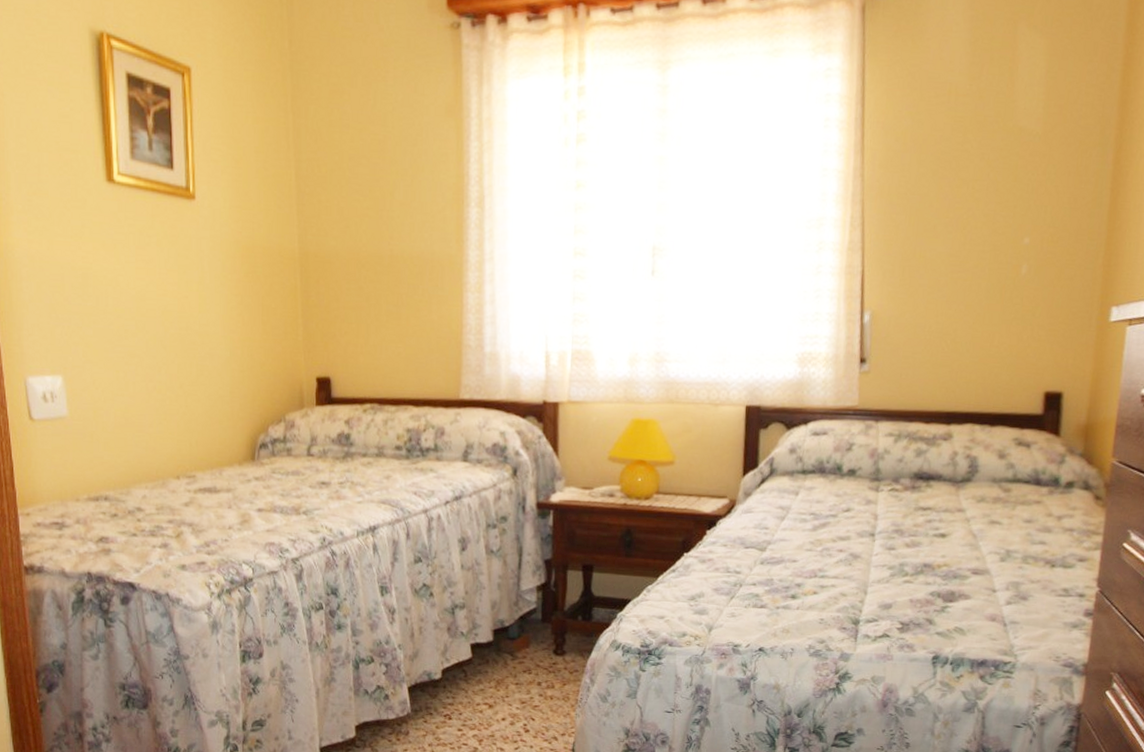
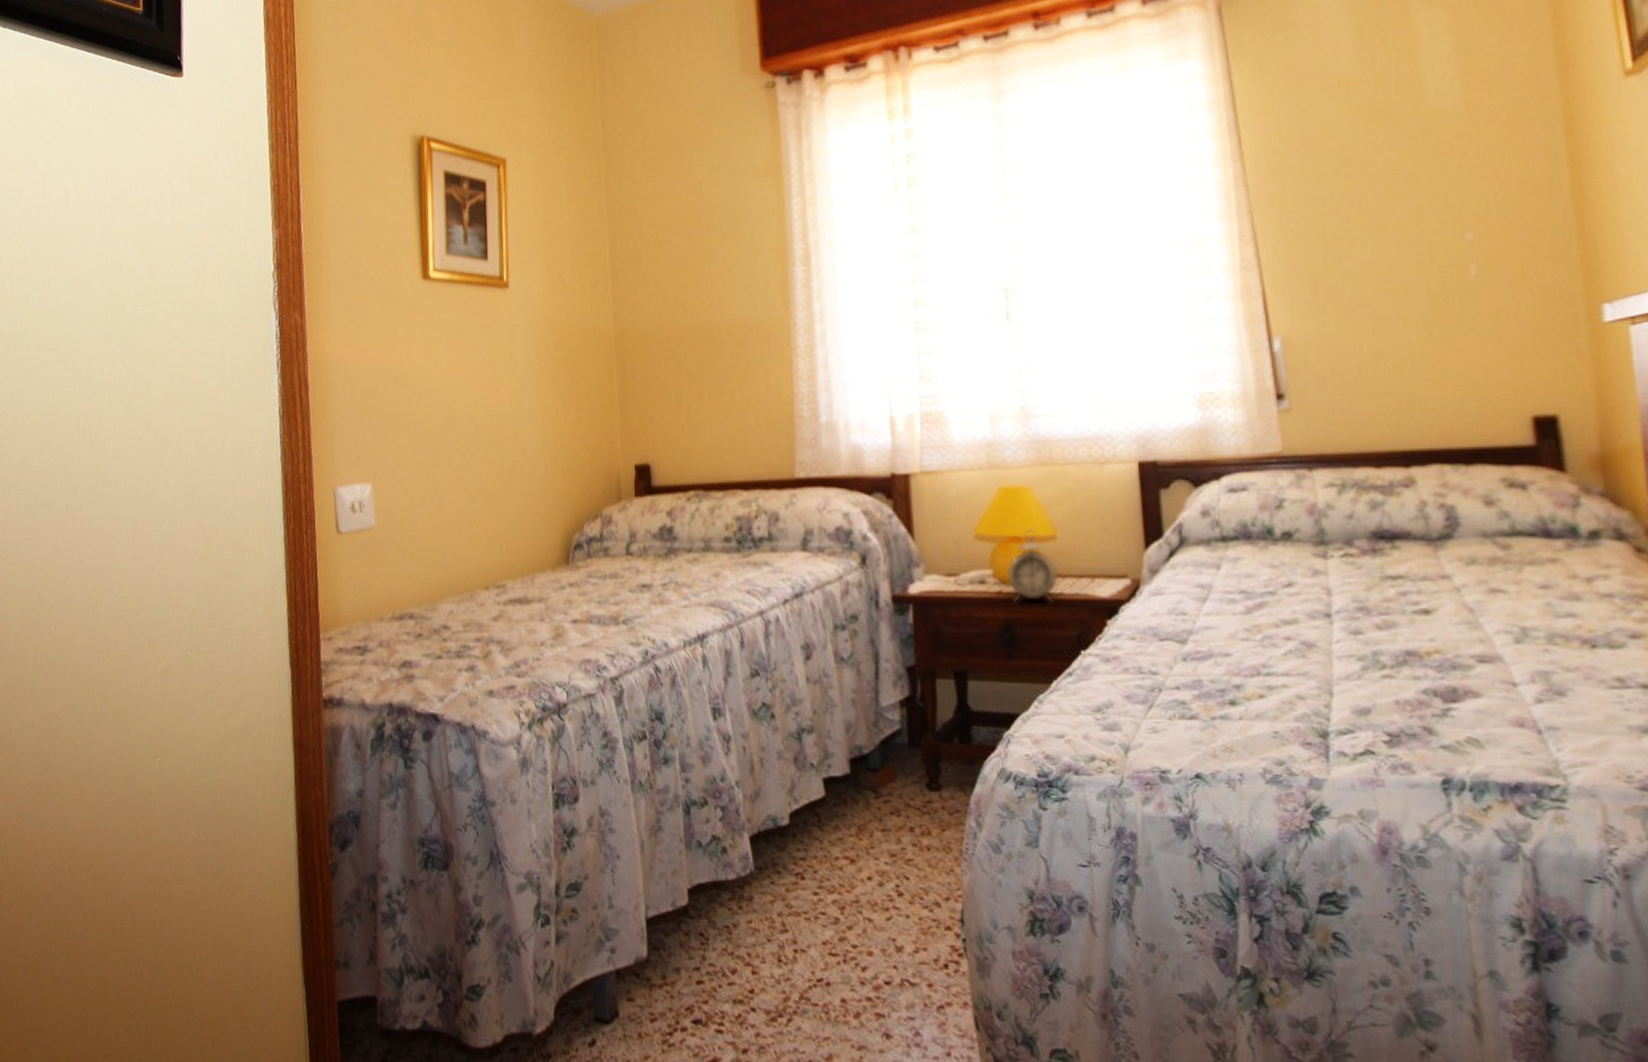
alarm clock: none [631,454,673,515] -> present [1006,529,1059,603]

